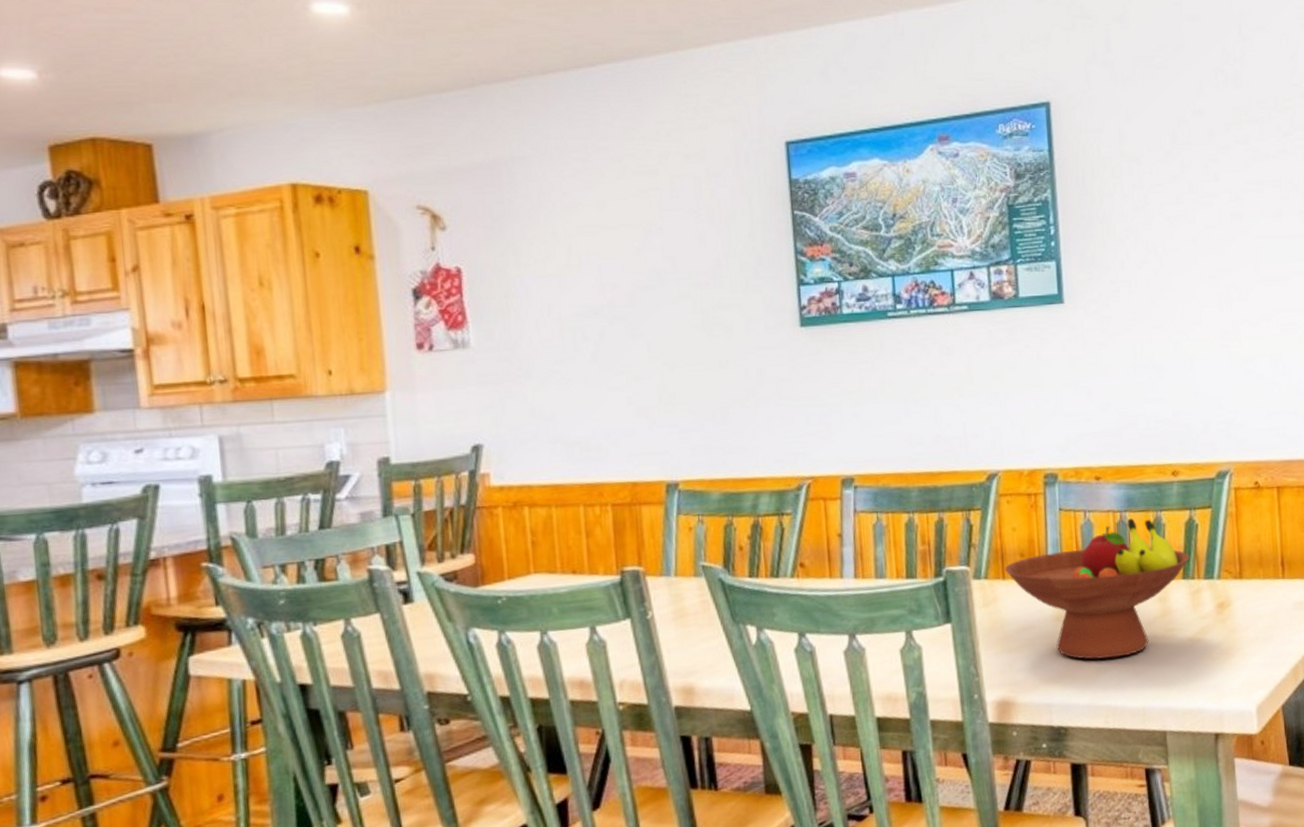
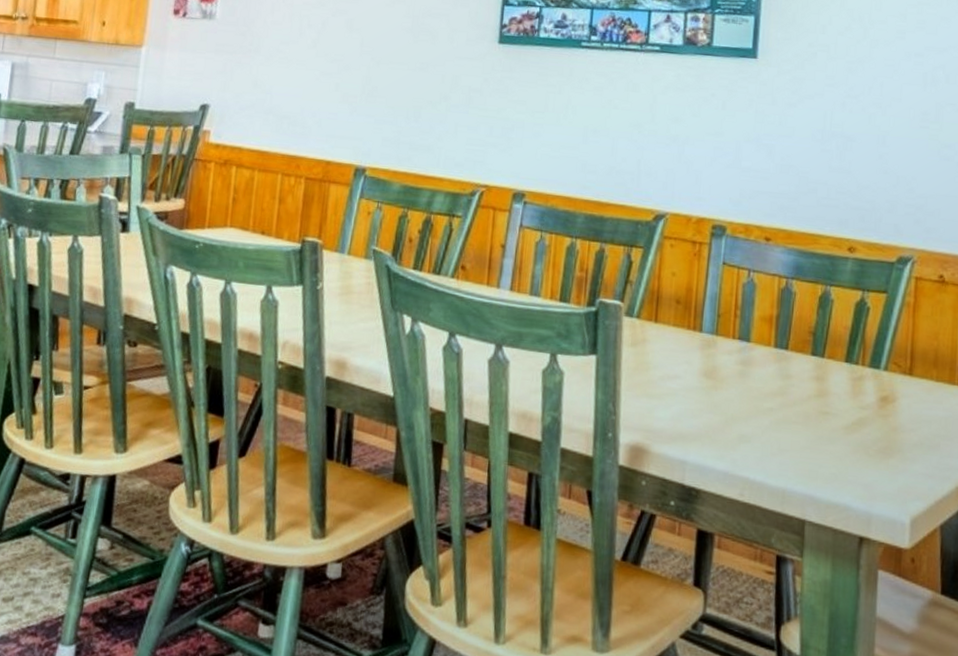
fruit bowl: present [1004,518,1189,660] -> none [657,287,856,430]

